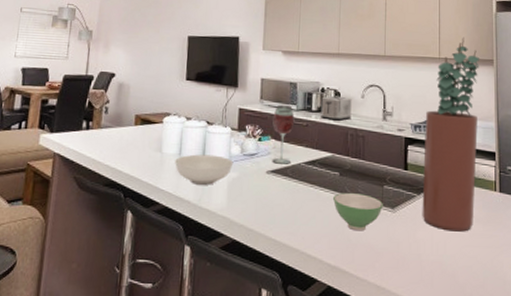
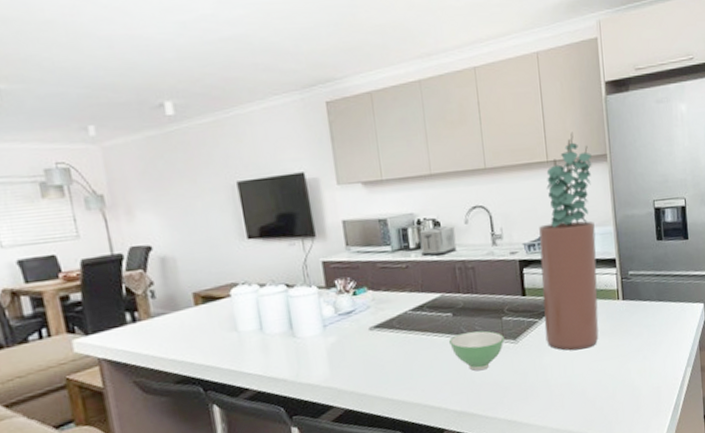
bowl: present [175,154,234,185] -> none [257,321,329,360]
wineglass: present [272,104,295,164] -> none [365,247,395,317]

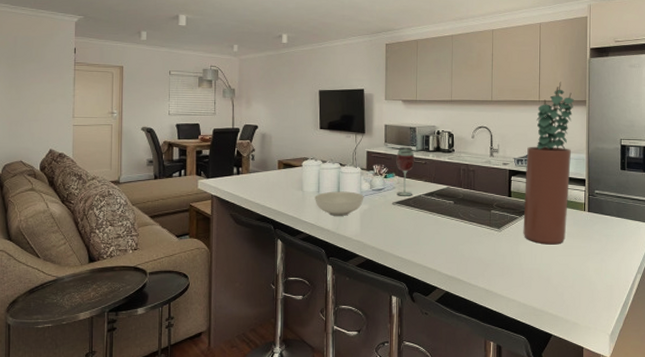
bowl: none [257,321,329,360] -> present [315,191,364,216]
wineglass: none [365,247,395,317] -> present [396,146,415,196]
toaster: present [418,225,457,257] -> none [436,137,464,159]
bowl: present [448,330,504,371] -> none [448,217,491,248]

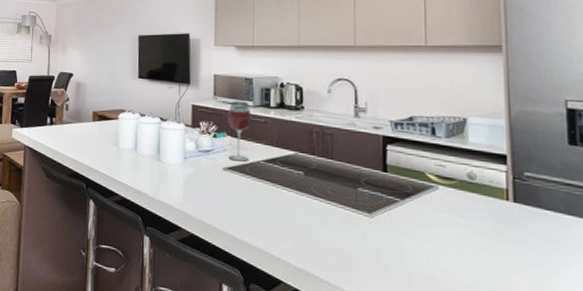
bowl: present [315,191,364,216] -> none [131,149,189,179]
vase: present [523,81,575,245] -> none [406,20,483,245]

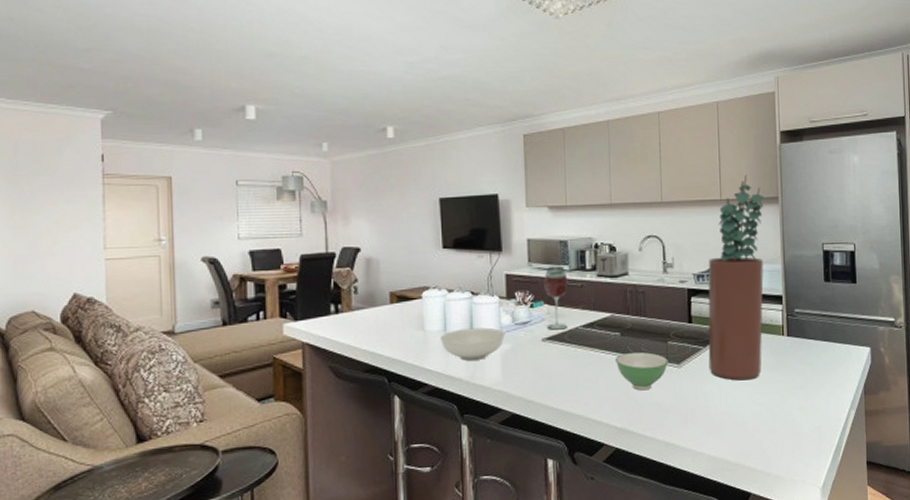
bowl: none [131,149,189,179] -> present [440,327,505,361]
toaster: none [279,91,316,119] -> present [594,251,629,279]
bowl: none [297,193,357,235] -> present [614,351,668,391]
vase: none [406,20,483,245] -> present [708,174,765,381]

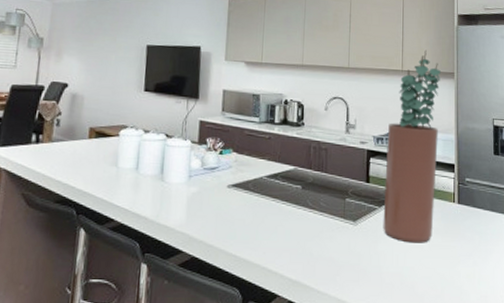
bowl: present [440,327,505,361] -> none [131,168,194,200]
wineglass: present [544,265,568,330] -> none [233,116,257,178]
toaster: present [594,251,629,279] -> none [283,108,315,134]
bowl: present [614,351,668,391] -> none [294,205,345,245]

